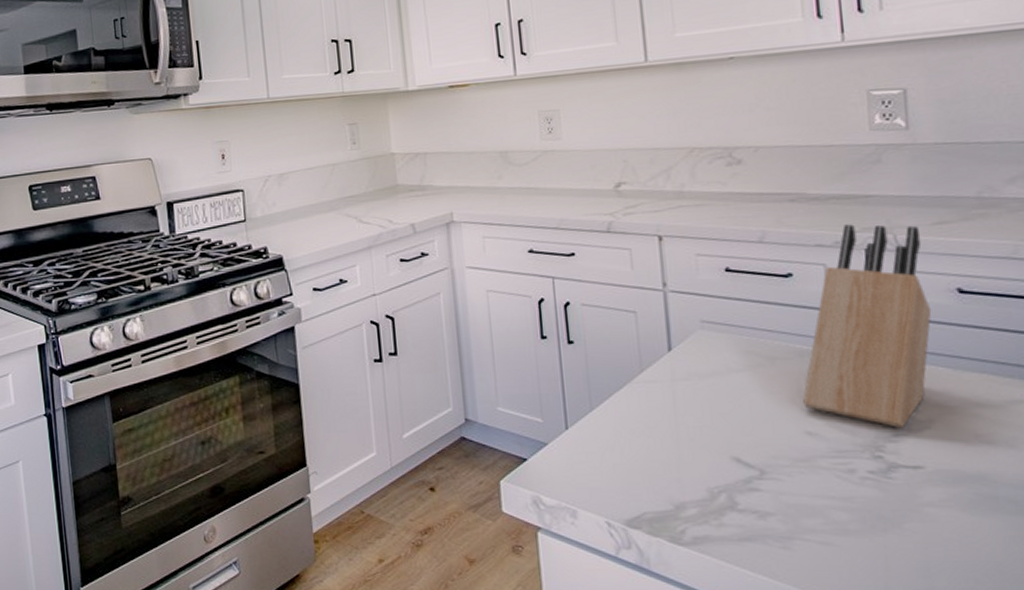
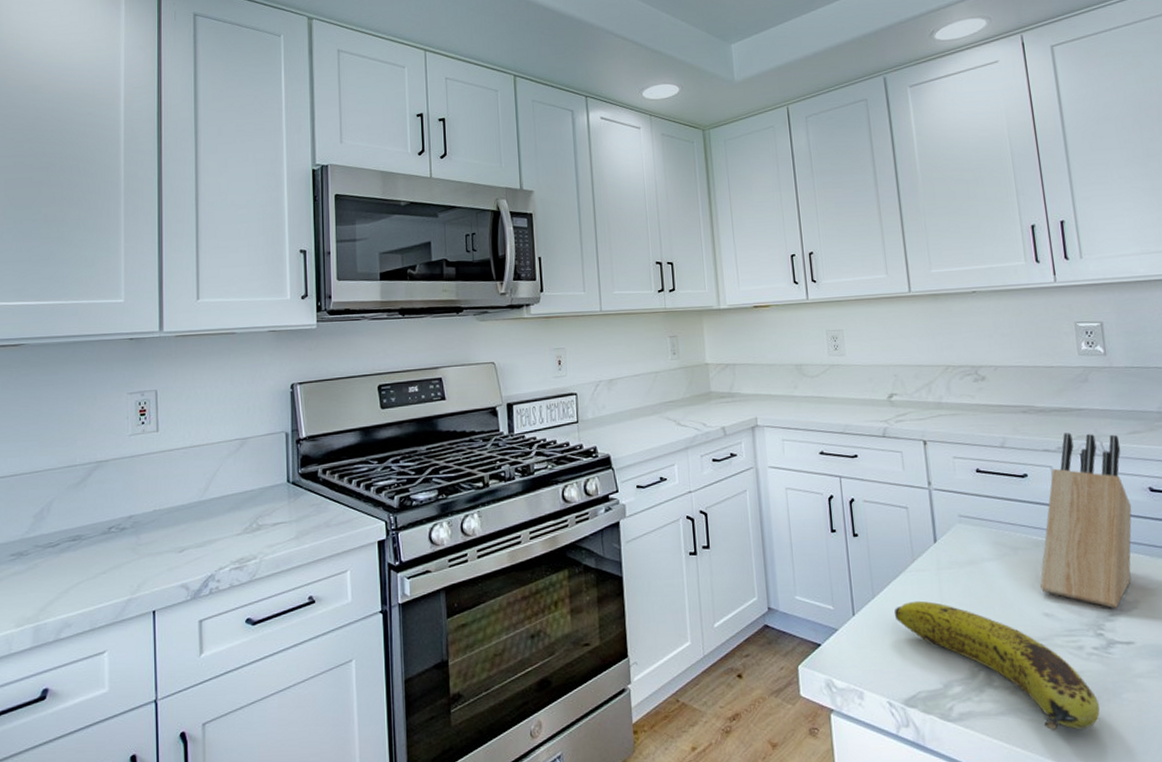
fruit: none [615,414,873,560] -> present [893,600,1100,730]

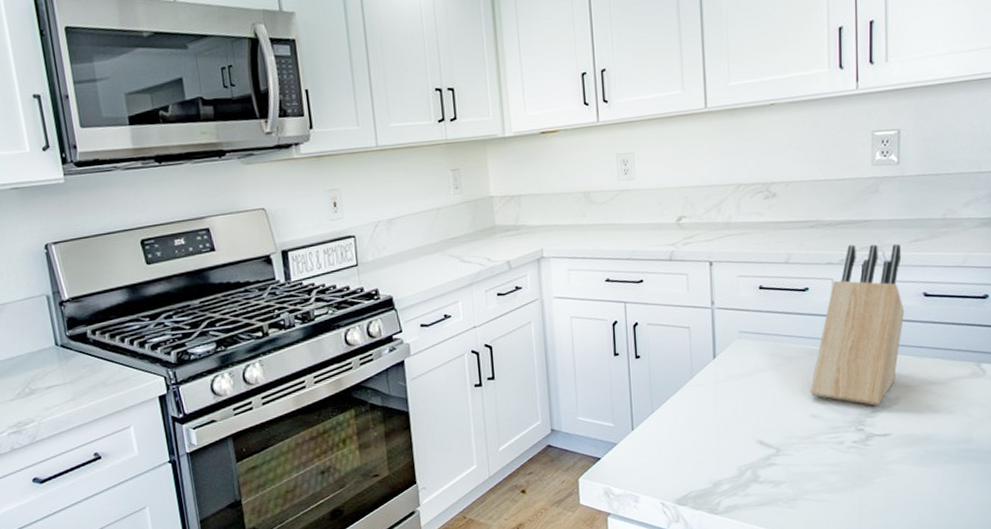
fruit: present [893,600,1100,730] -> none [671,412,852,514]

